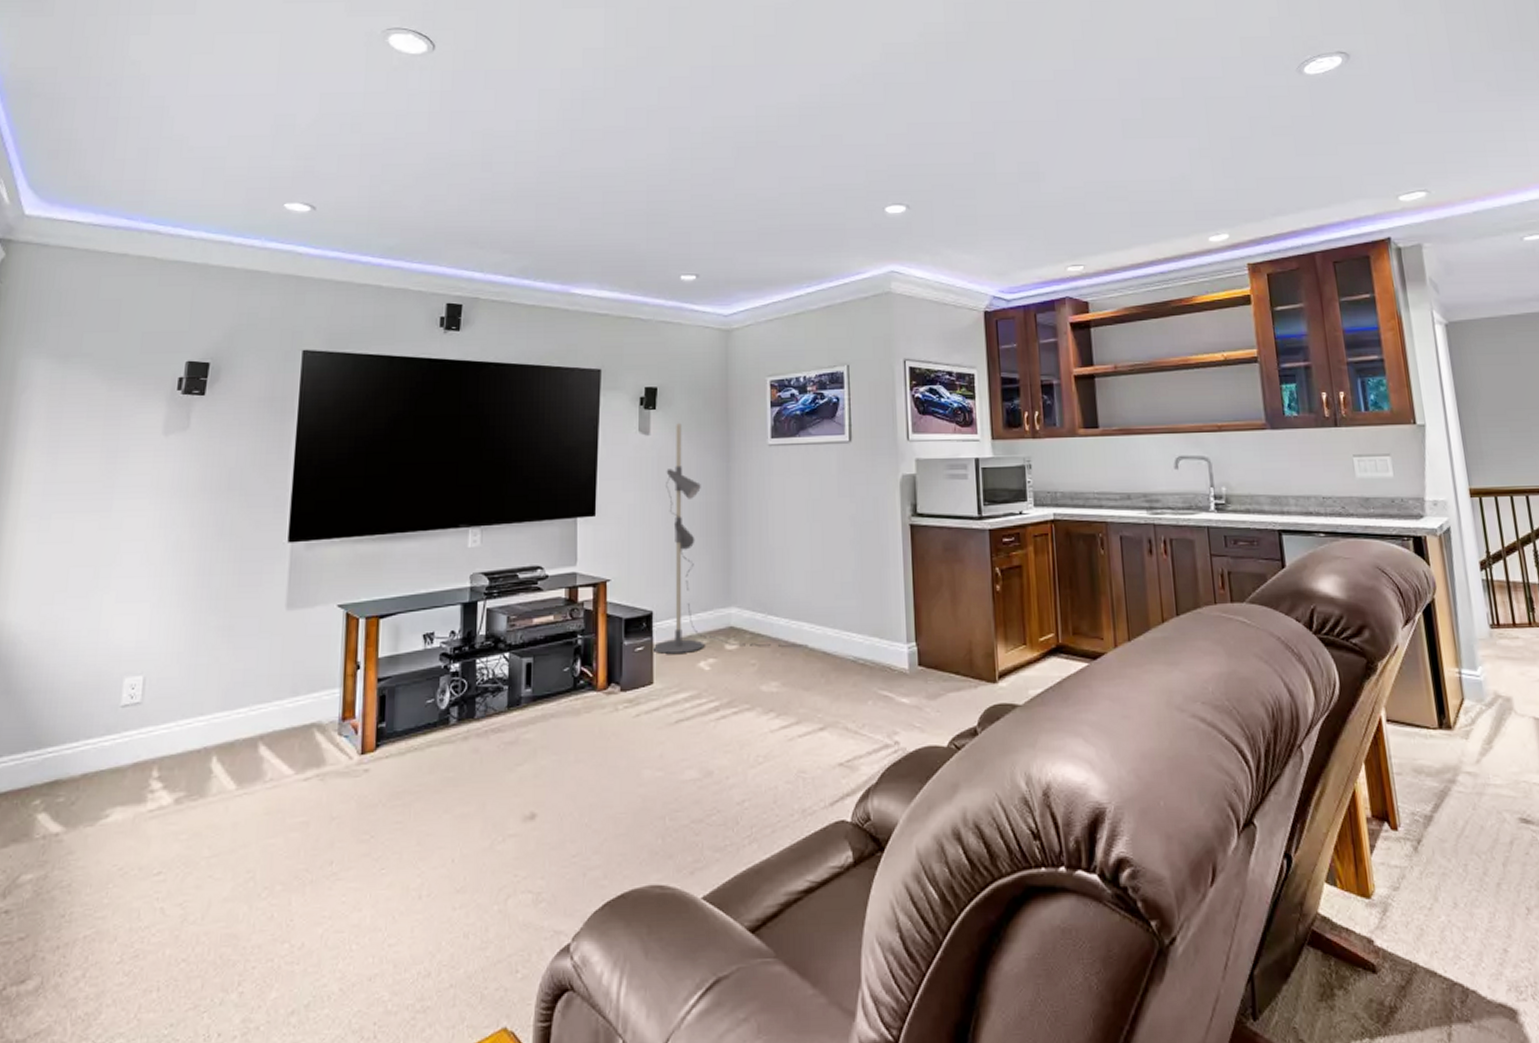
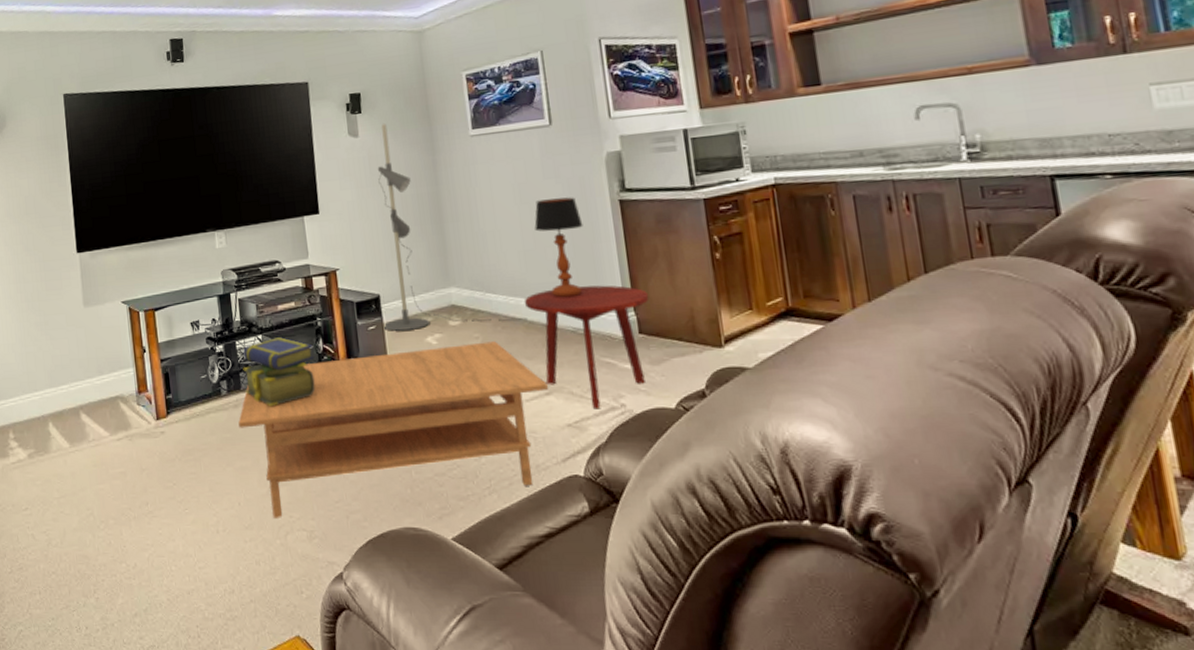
coffee table: none [466,669,822,878] -> present [238,341,548,518]
stack of books: none [480,656,569,740] -> present [242,337,315,407]
side table: none [806,612,931,747] -> present [524,285,649,410]
table lamp: none [825,518,873,625] -> present [534,197,583,298]

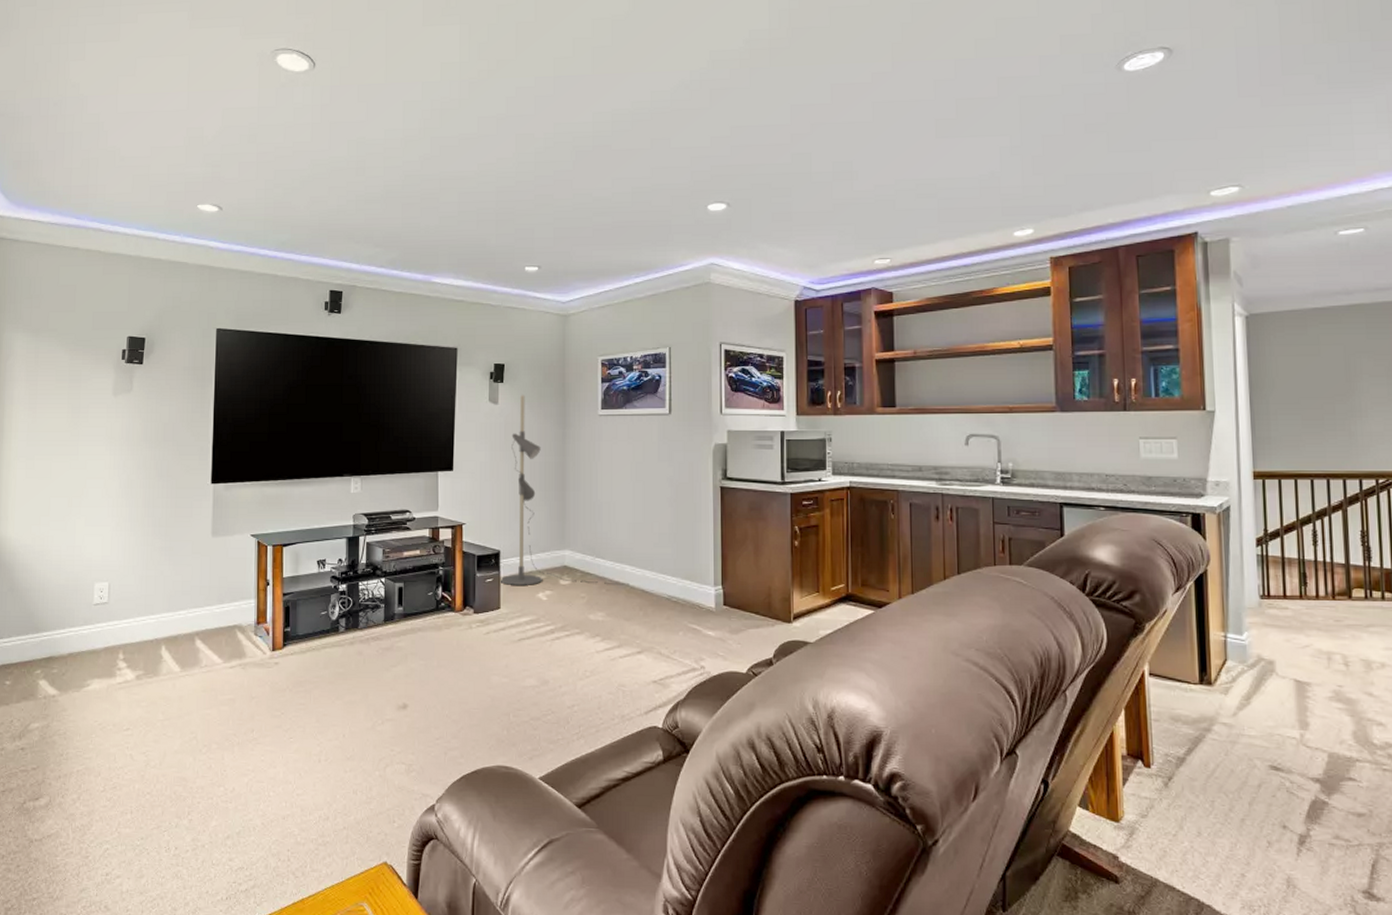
coffee table: present [238,341,548,518] -> none [352,602,640,751]
stack of books: present [242,337,315,407] -> none [362,582,433,646]
side table: present [524,285,649,410] -> none [628,559,736,669]
table lamp: present [534,197,583,298] -> none [645,479,687,569]

